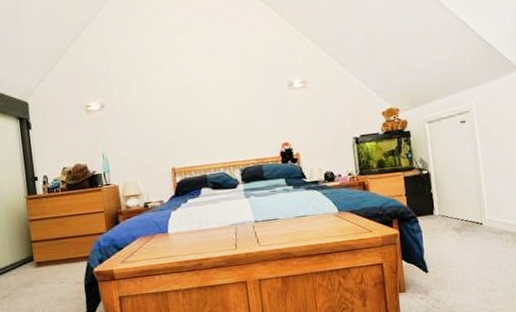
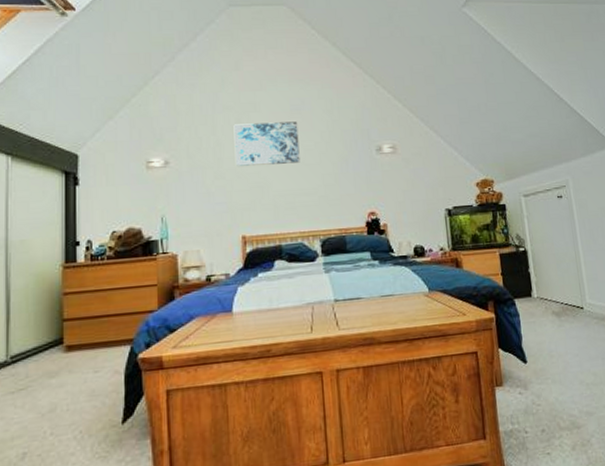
wall art: none [158,62,219,106] -> present [233,121,300,166]

